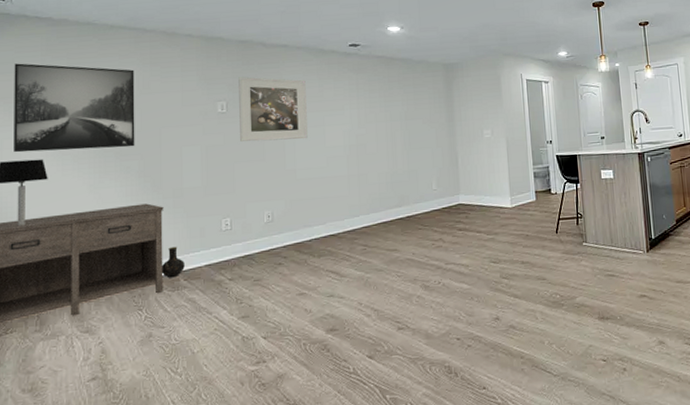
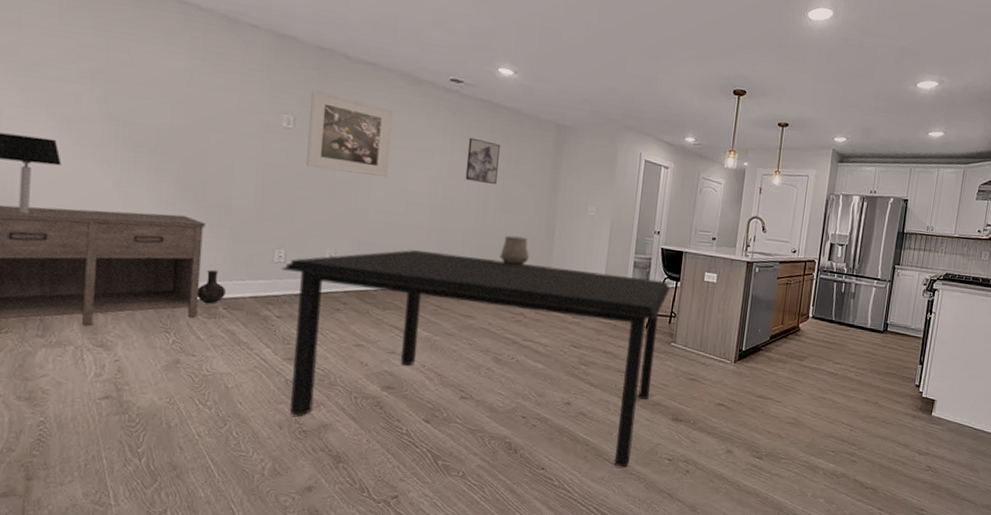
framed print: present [14,63,135,153] -> none [17,13,182,147]
dining table: none [229,185,573,375] -> present [281,249,670,468]
wall art: none [371,90,400,128] -> present [465,137,500,185]
ceramic cup: none [413,168,439,197] -> present [499,235,529,266]

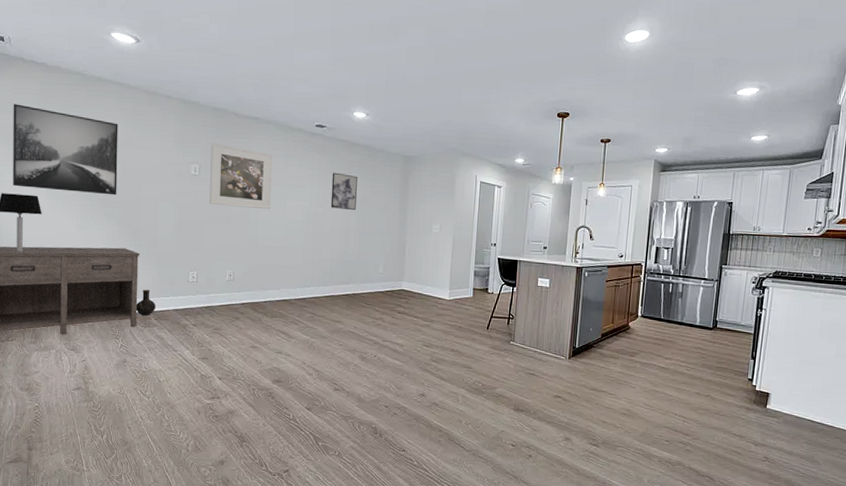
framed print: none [17,13,182,147] -> present [13,104,118,196]
dining table: present [281,249,670,468] -> none [194,267,507,451]
ceramic cup: present [499,235,529,266] -> none [361,252,385,278]

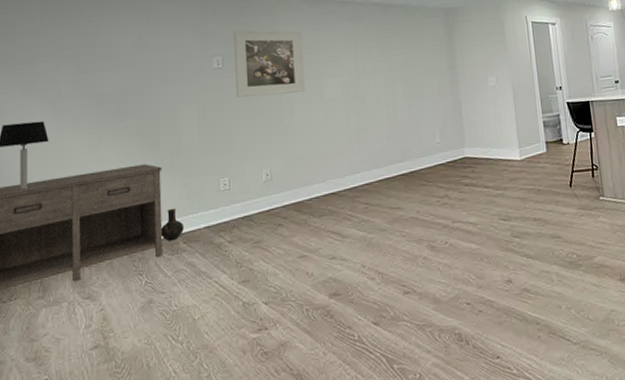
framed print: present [13,104,118,196] -> none [15,25,133,116]
wall art: present [330,172,357,211] -> none [369,38,400,79]

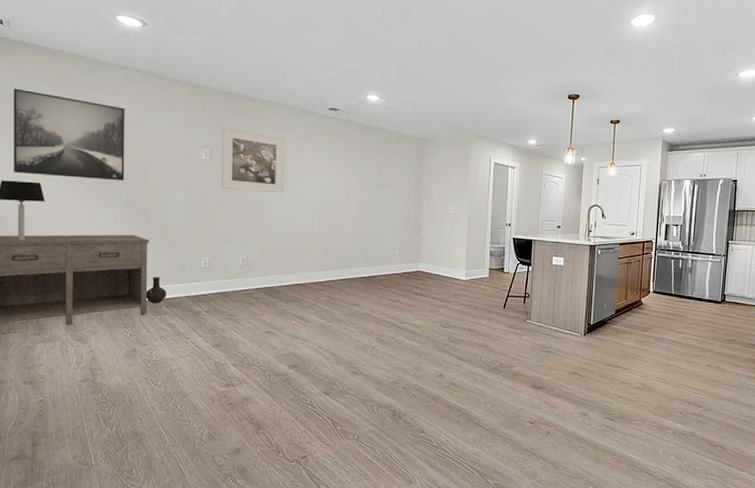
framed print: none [15,25,133,116] -> present [13,88,125,181]

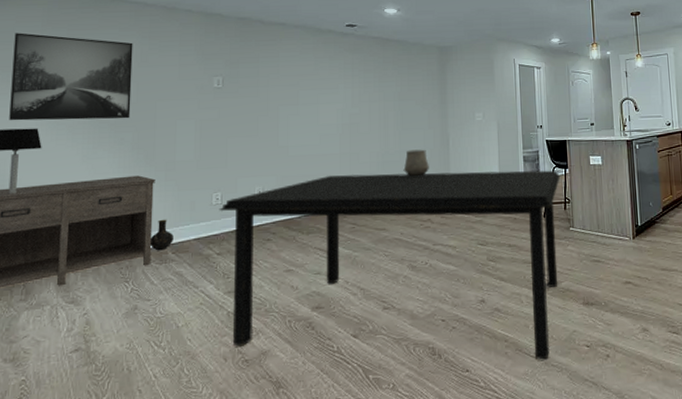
dining table: none [207,251,523,430] -> present [219,170,560,360]
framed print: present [221,127,285,194] -> none [235,53,302,118]
ceramic cup: none [377,235,401,260] -> present [403,149,429,177]

